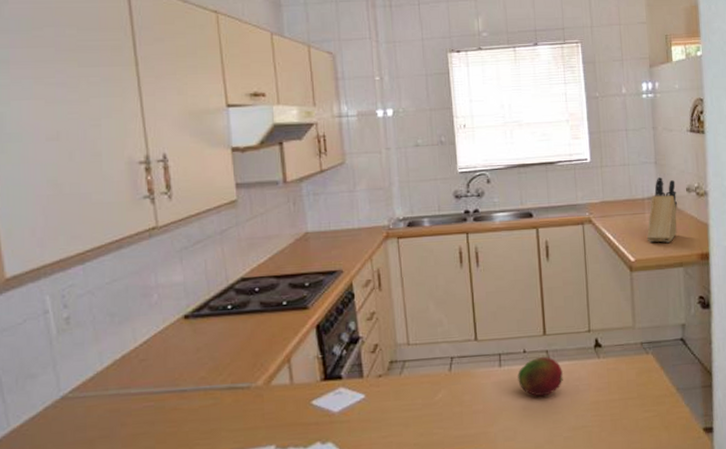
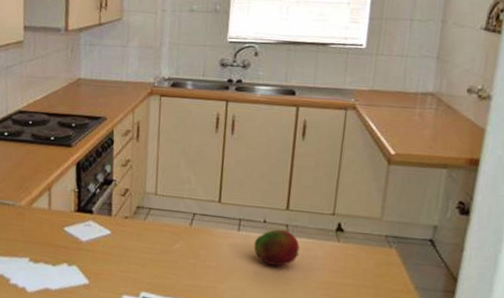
knife block: present [647,176,677,243] -> none [413,72,456,142]

